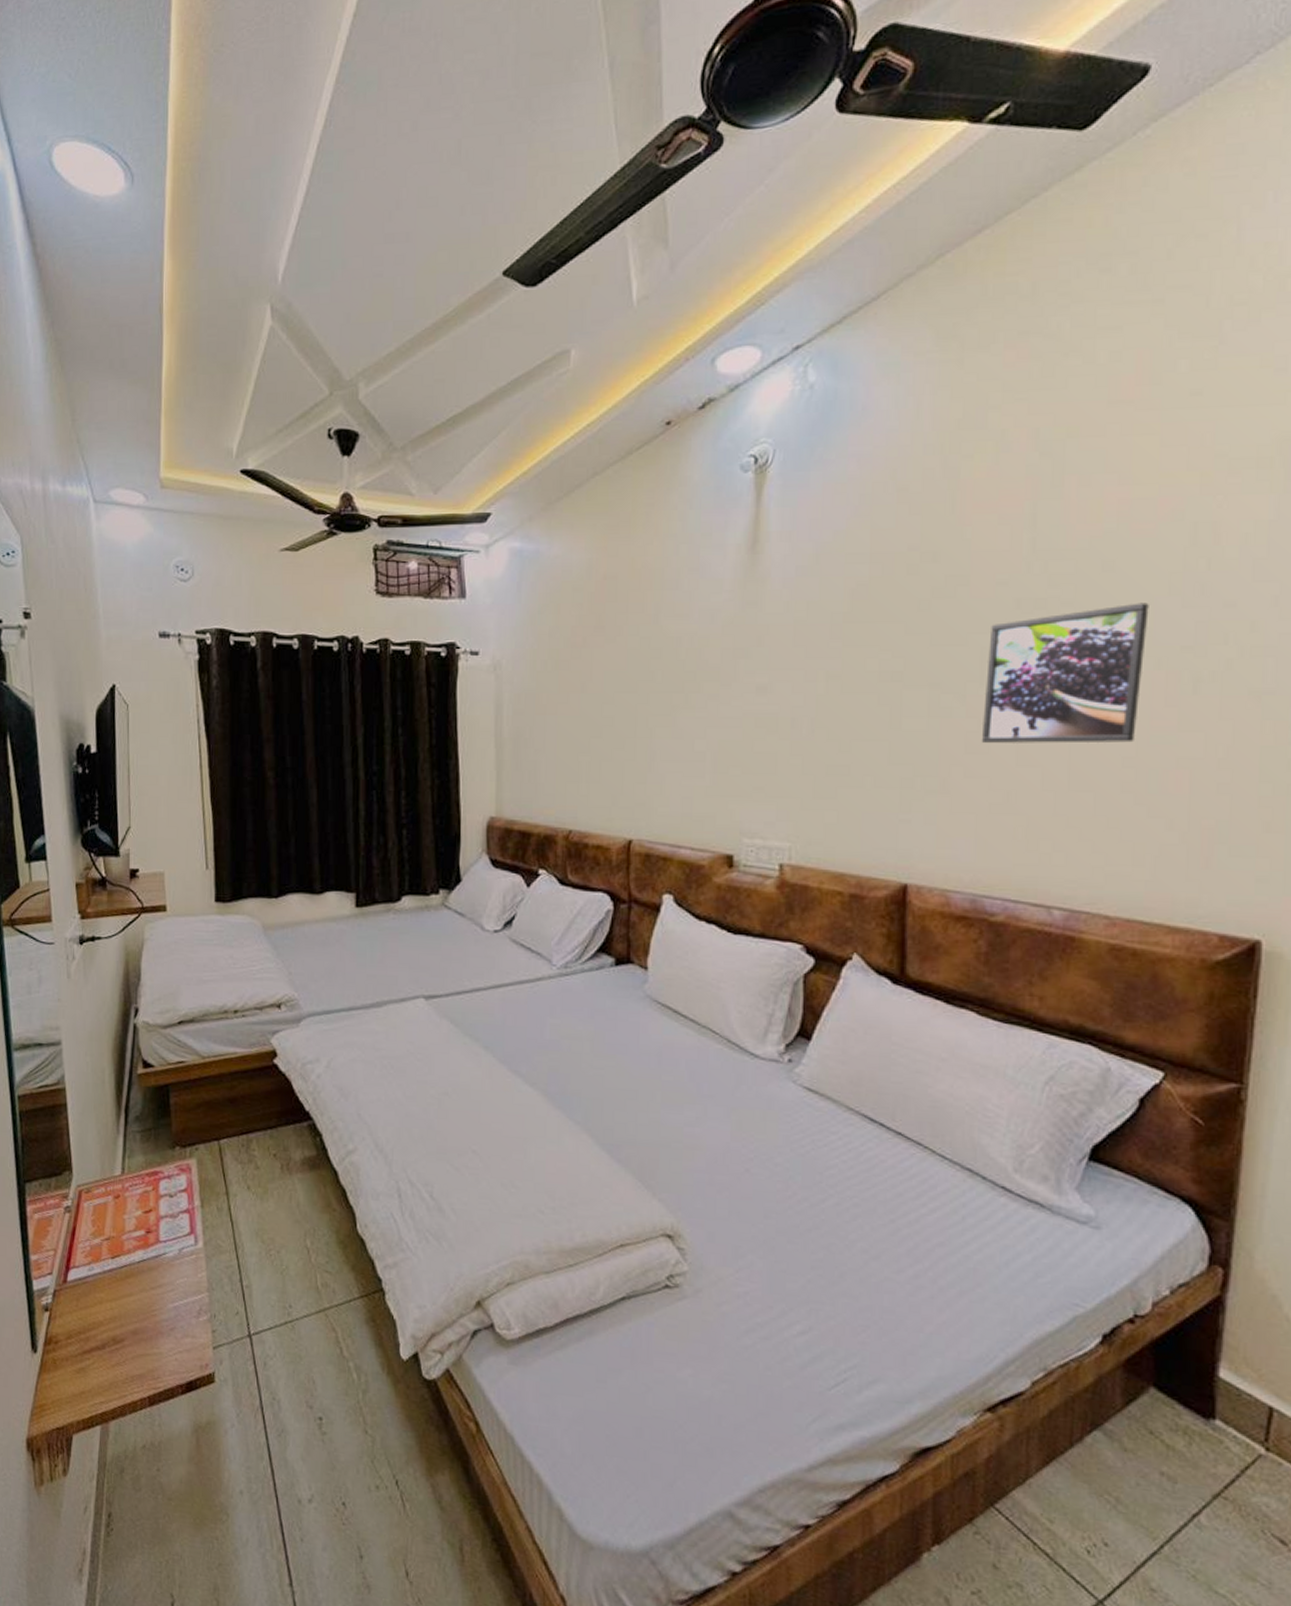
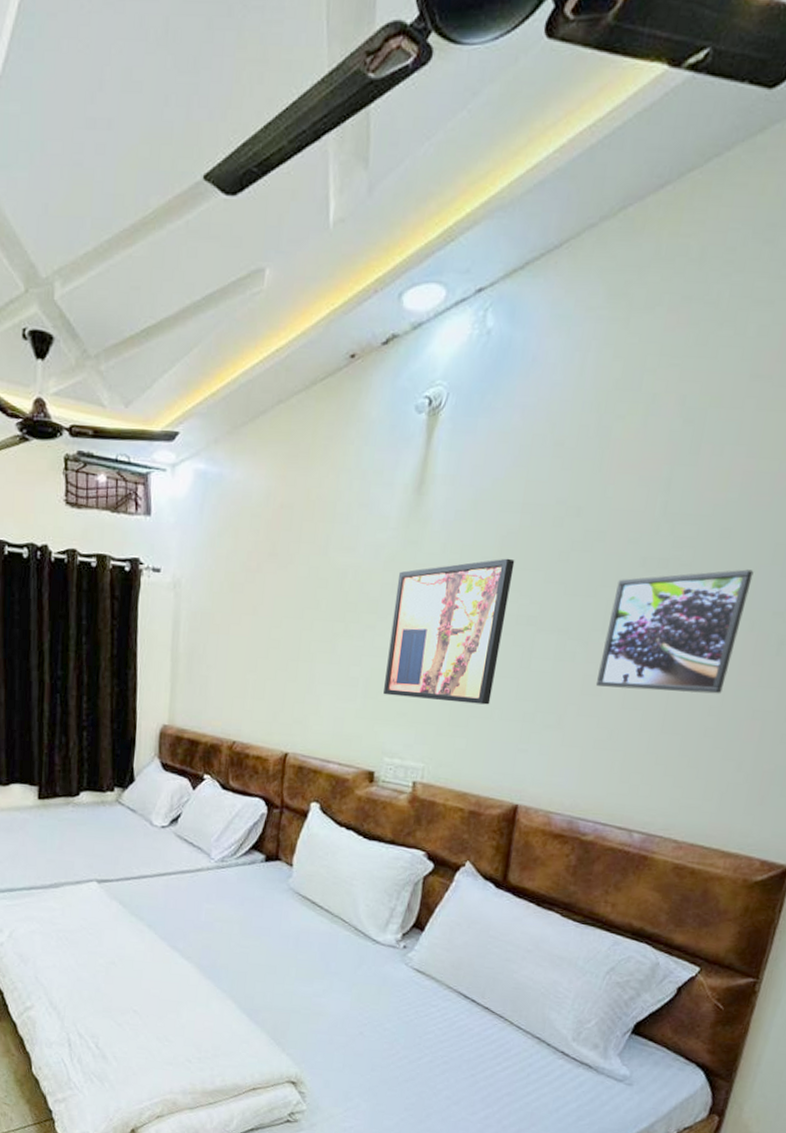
wall art: none [735,612,869,772] -> present [383,558,515,705]

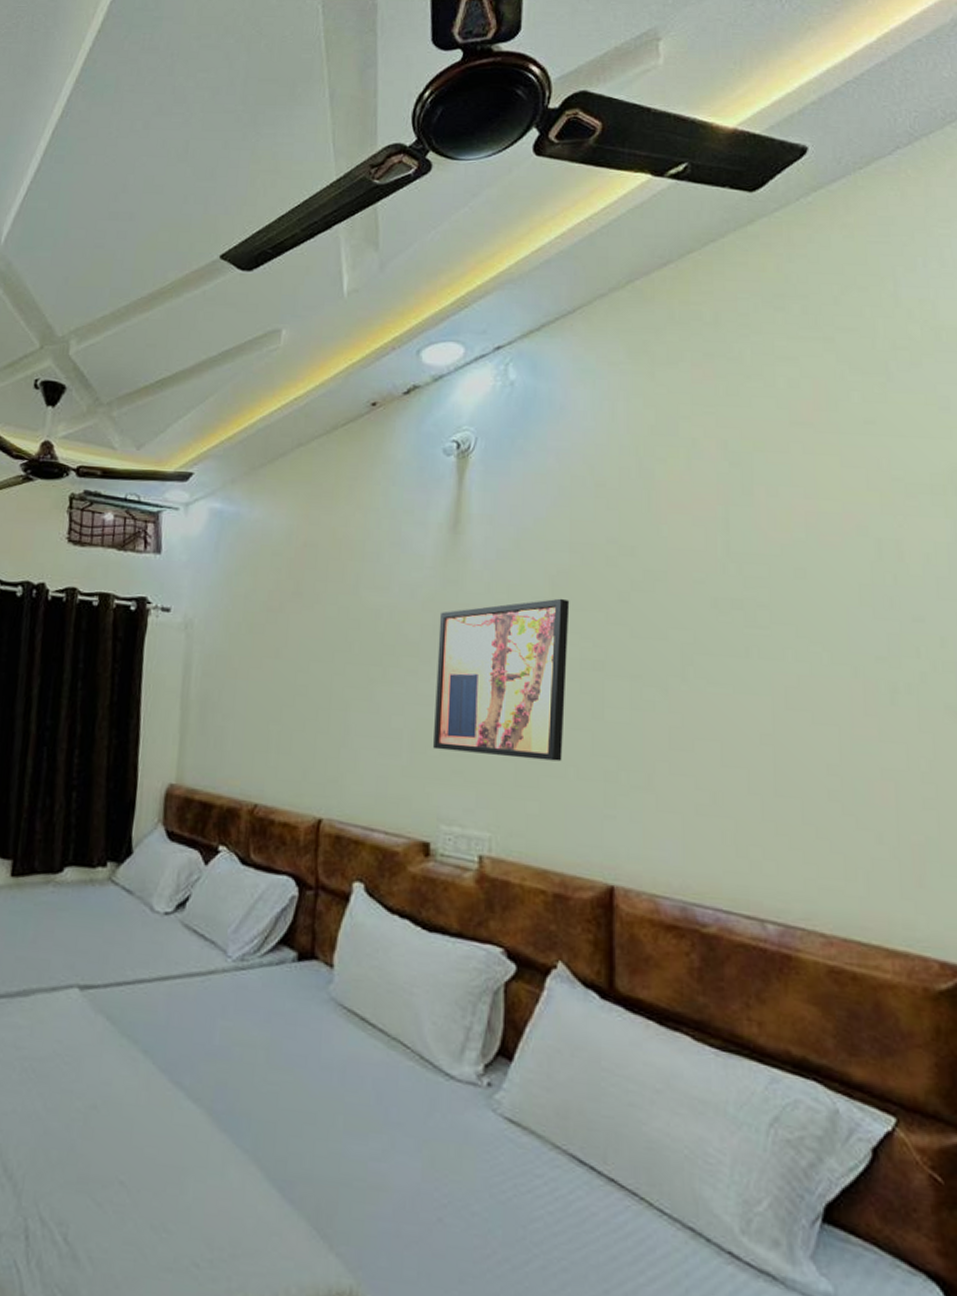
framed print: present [595,569,754,694] -> none [685,611,842,750]

